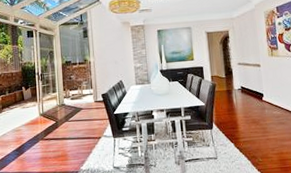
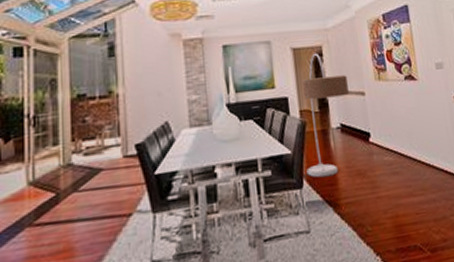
floor lamp: none [213,35,248,123] -> present [301,53,349,178]

